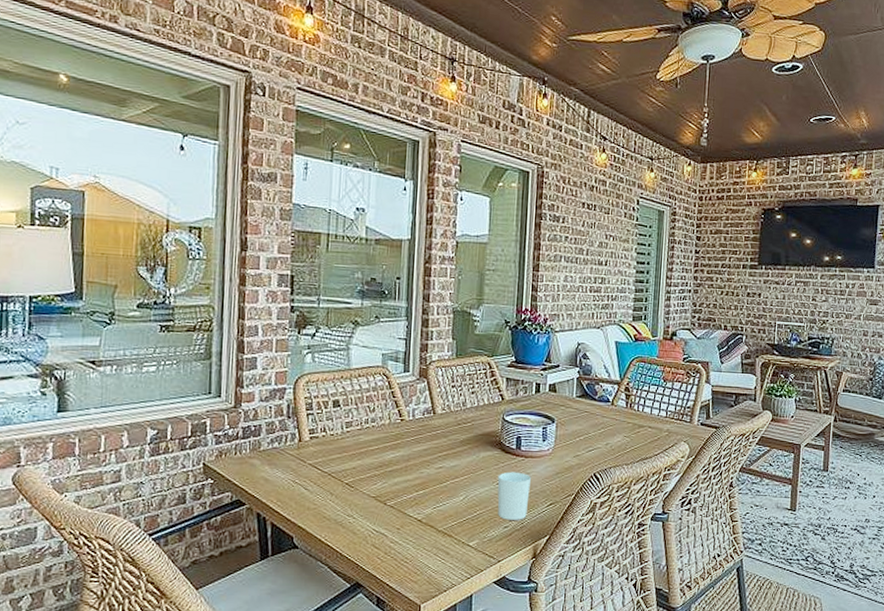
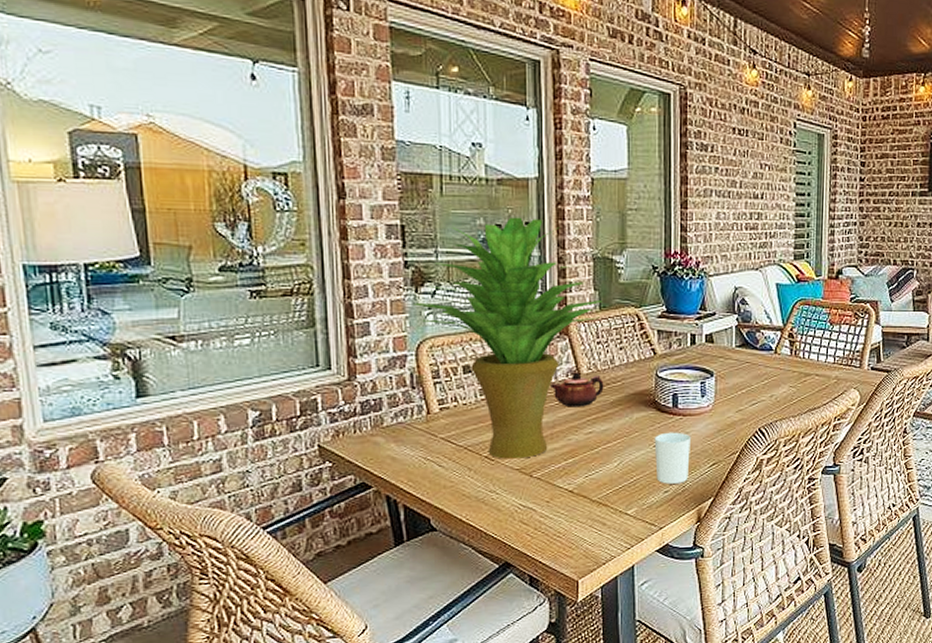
potted plant: none [295,272,459,487] -> present [413,217,603,459]
teapot: none [408,411,456,444] -> present [551,372,604,408]

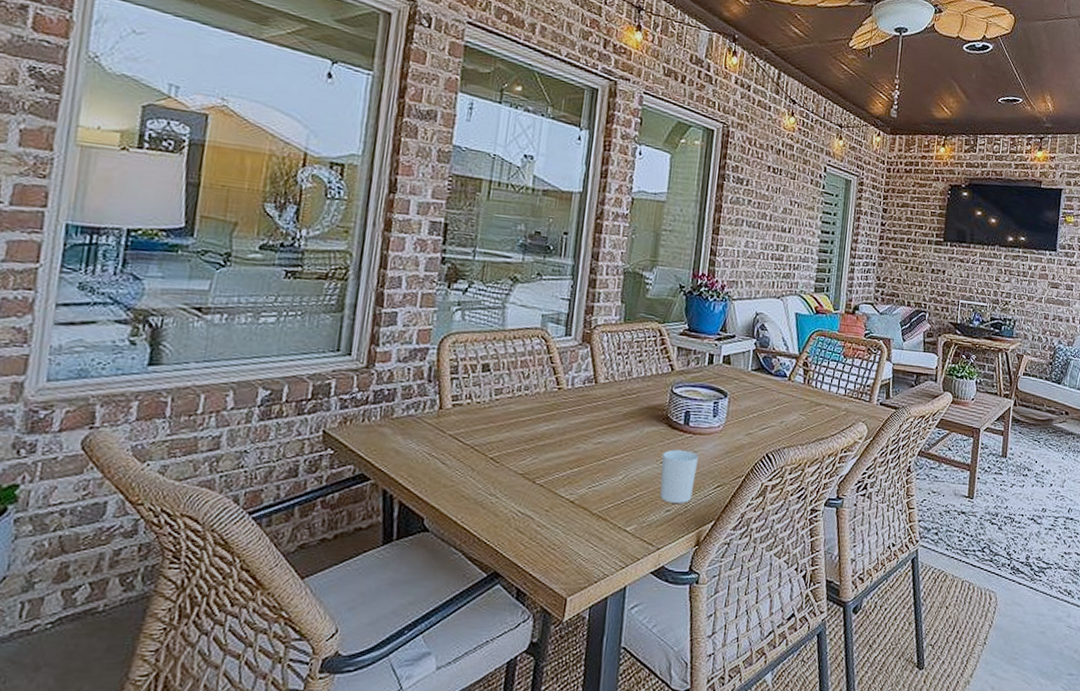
potted plant: present [413,217,603,459] -> none [444,226,628,463]
teapot: present [551,372,604,408] -> none [566,380,619,416]

